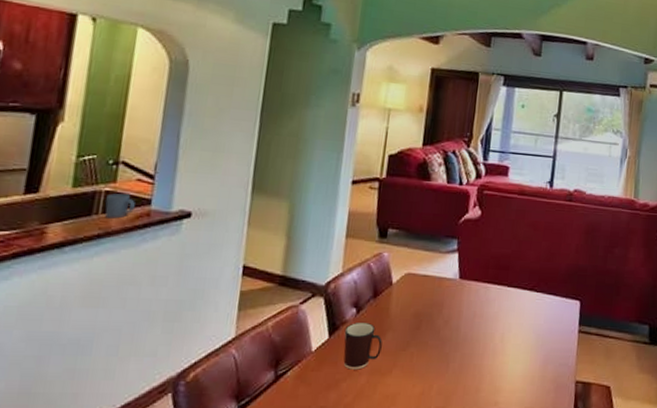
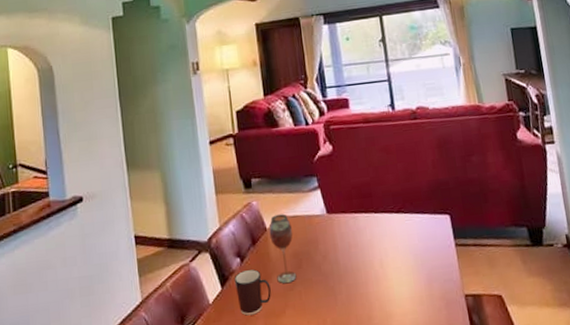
mug: present [105,193,135,219] -> none [14,190,37,215]
wineglass: none [391,270,420,343] -> present [269,214,297,284]

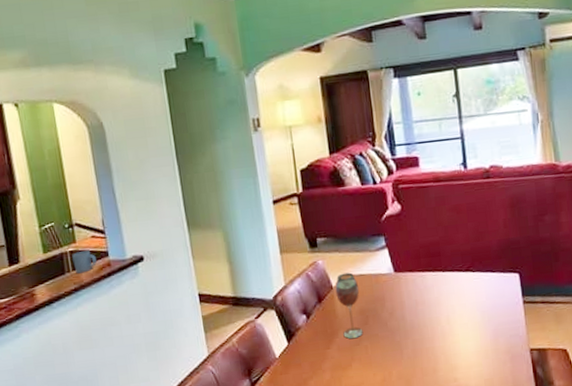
mug: none [14,190,37,215] -> present [72,249,97,274]
mug: present [234,269,271,316] -> none [300,325,338,369]

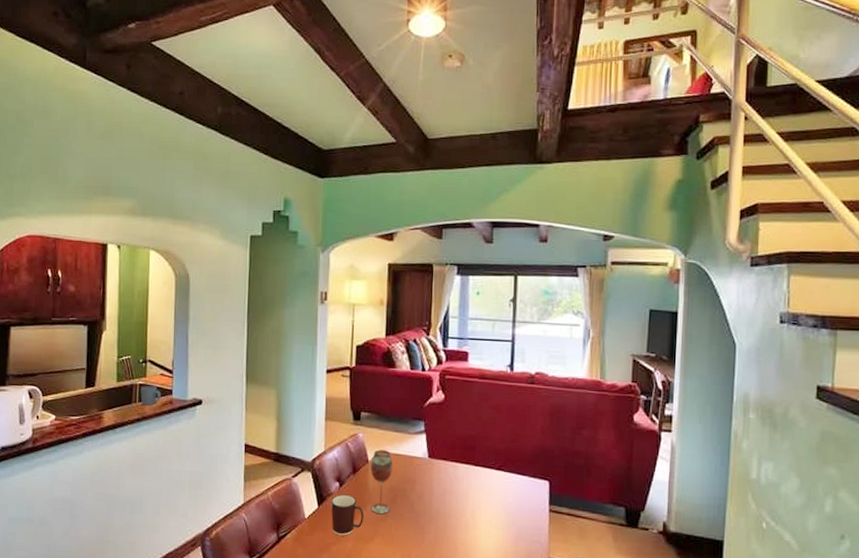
mug: none [300,325,338,369] -> present [330,494,364,536]

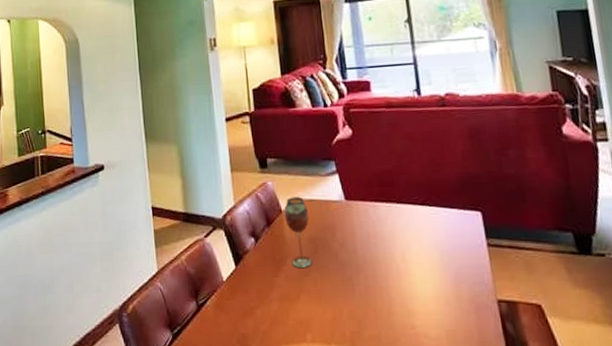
mug: present [140,385,161,406] -> none [42,155,63,178]
mug: present [330,494,364,536] -> none [248,250,286,297]

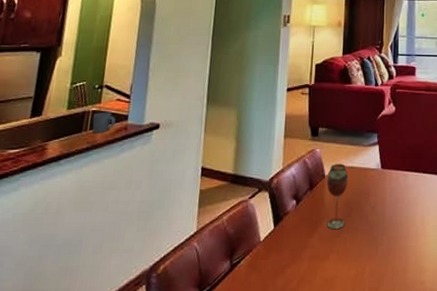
mug: none [42,155,63,178] -> present [92,111,115,133]

